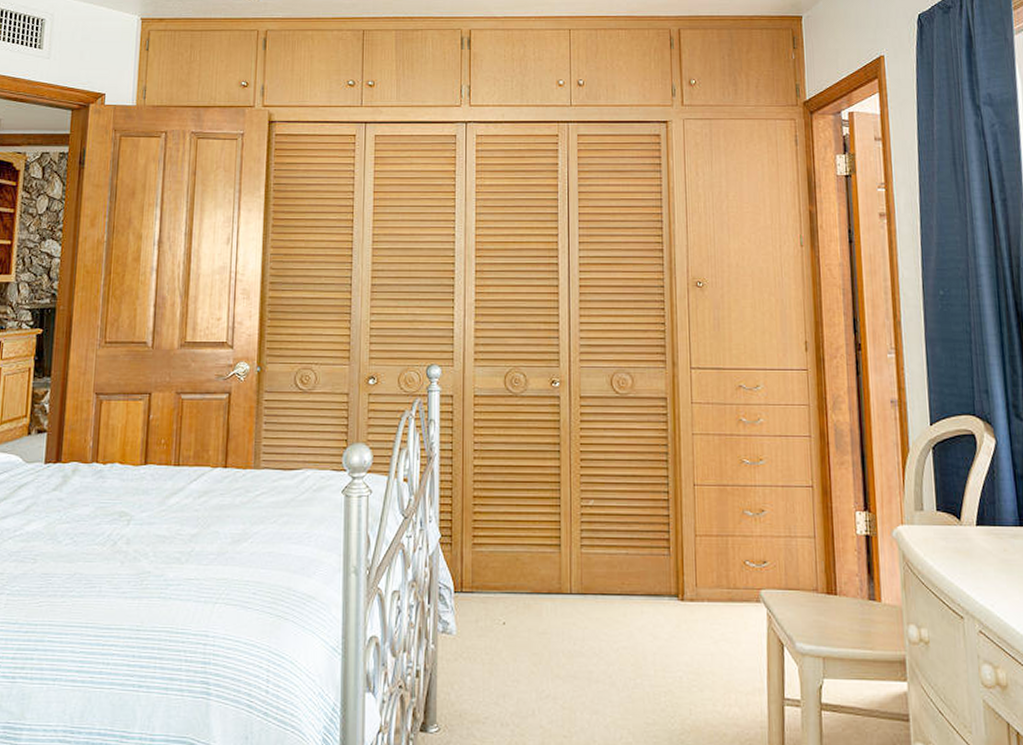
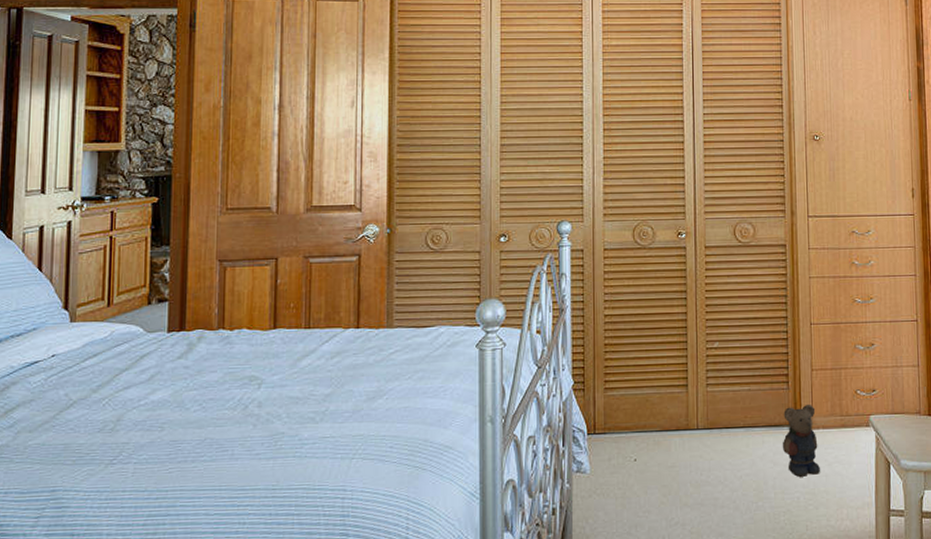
teddy bear: none [662,573,706,654] -> present [782,404,821,477]

